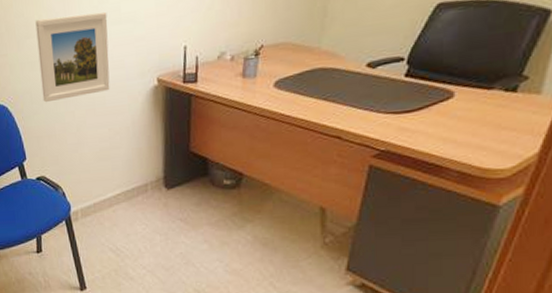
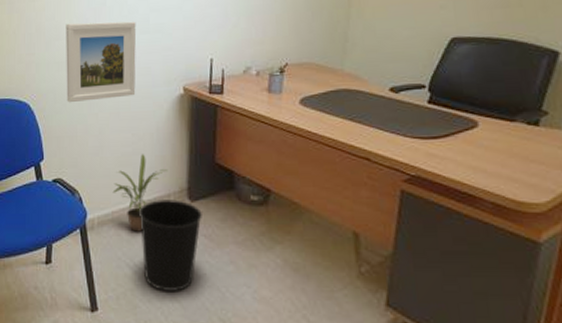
potted plant: none [93,148,145,220] -> present [112,154,168,232]
wastebasket: none [118,188,178,269] -> present [138,198,202,291]

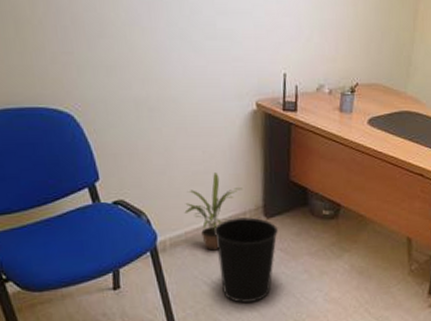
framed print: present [65,21,137,103] -> none [111,18,204,116]

